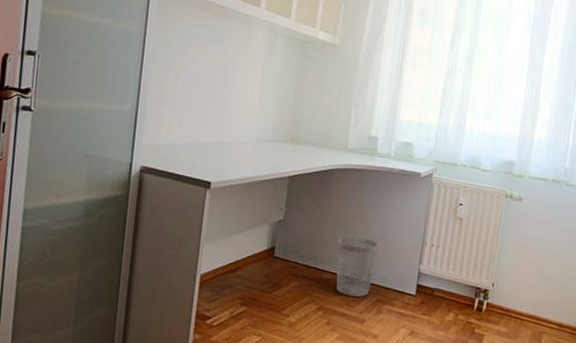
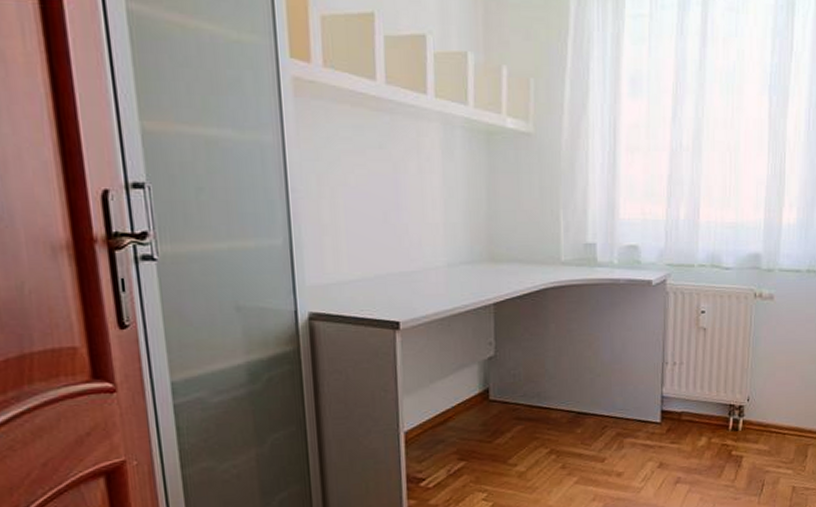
wastebasket: present [336,236,379,297] -> none [563,364,612,434]

